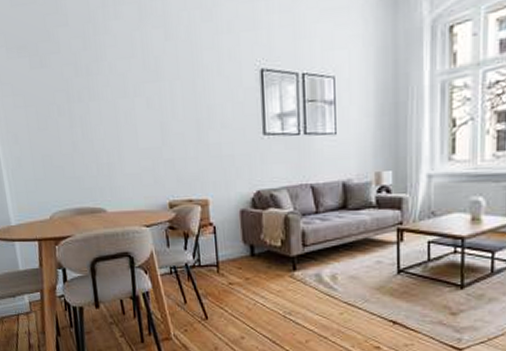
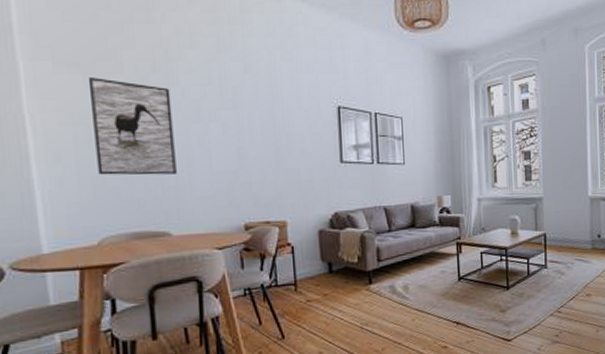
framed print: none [33,59,108,154] -> present [88,78,177,176]

